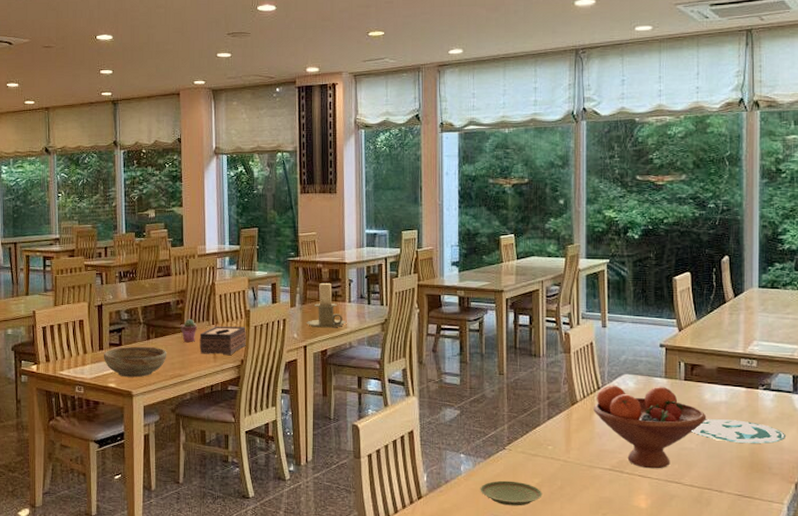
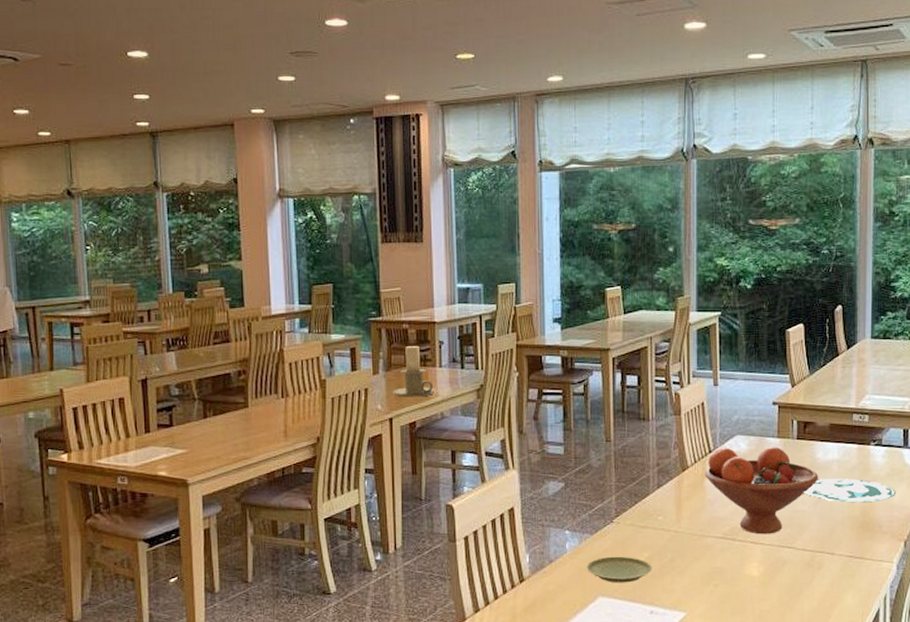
bowl: present [103,346,167,378] -> none [150,426,229,464]
potted succulent: present [180,319,197,342] -> none [243,392,264,419]
tissue box: present [199,326,246,355] -> none [267,399,322,433]

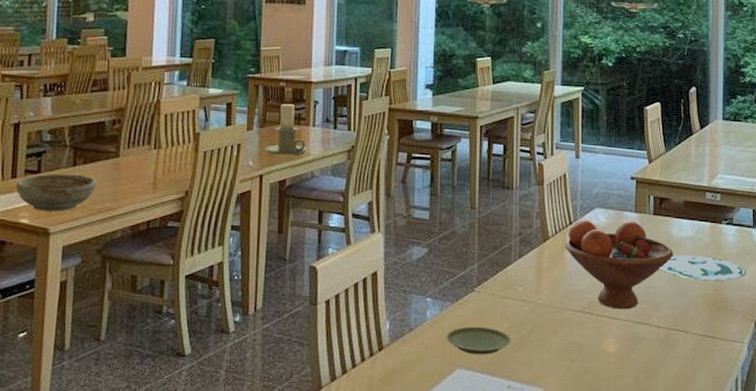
bowl: none [150,426,229,464] -> present [15,174,97,212]

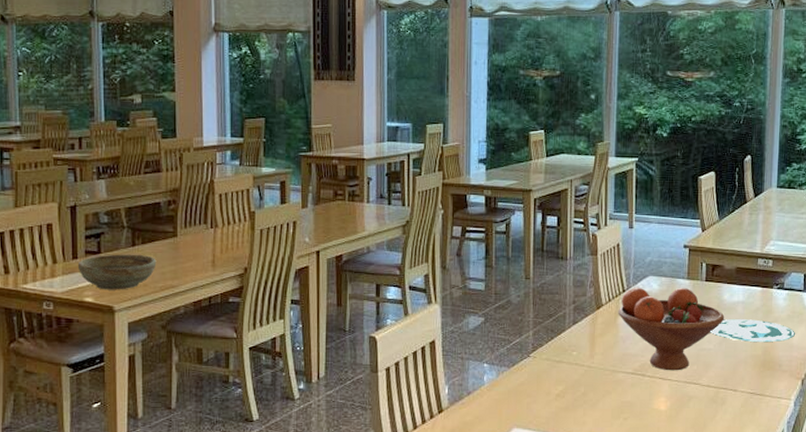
candle holder: present [263,103,309,155] -> none [319,180,364,231]
plate: present [446,326,511,355] -> none [503,389,566,415]

